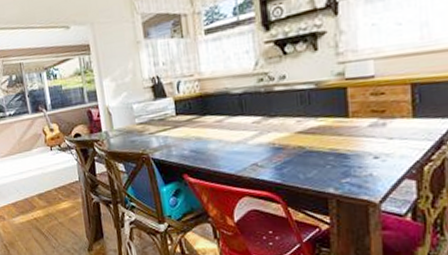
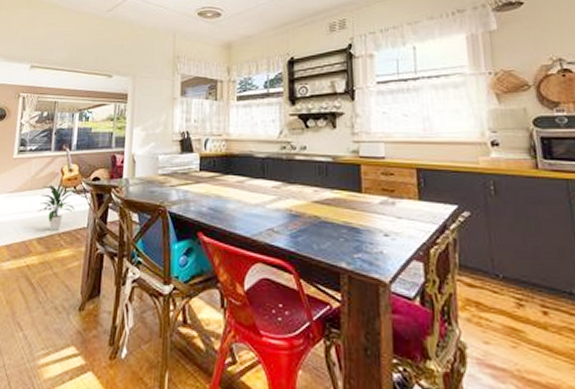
indoor plant: none [30,141,64,187] -> present [37,181,75,231]

